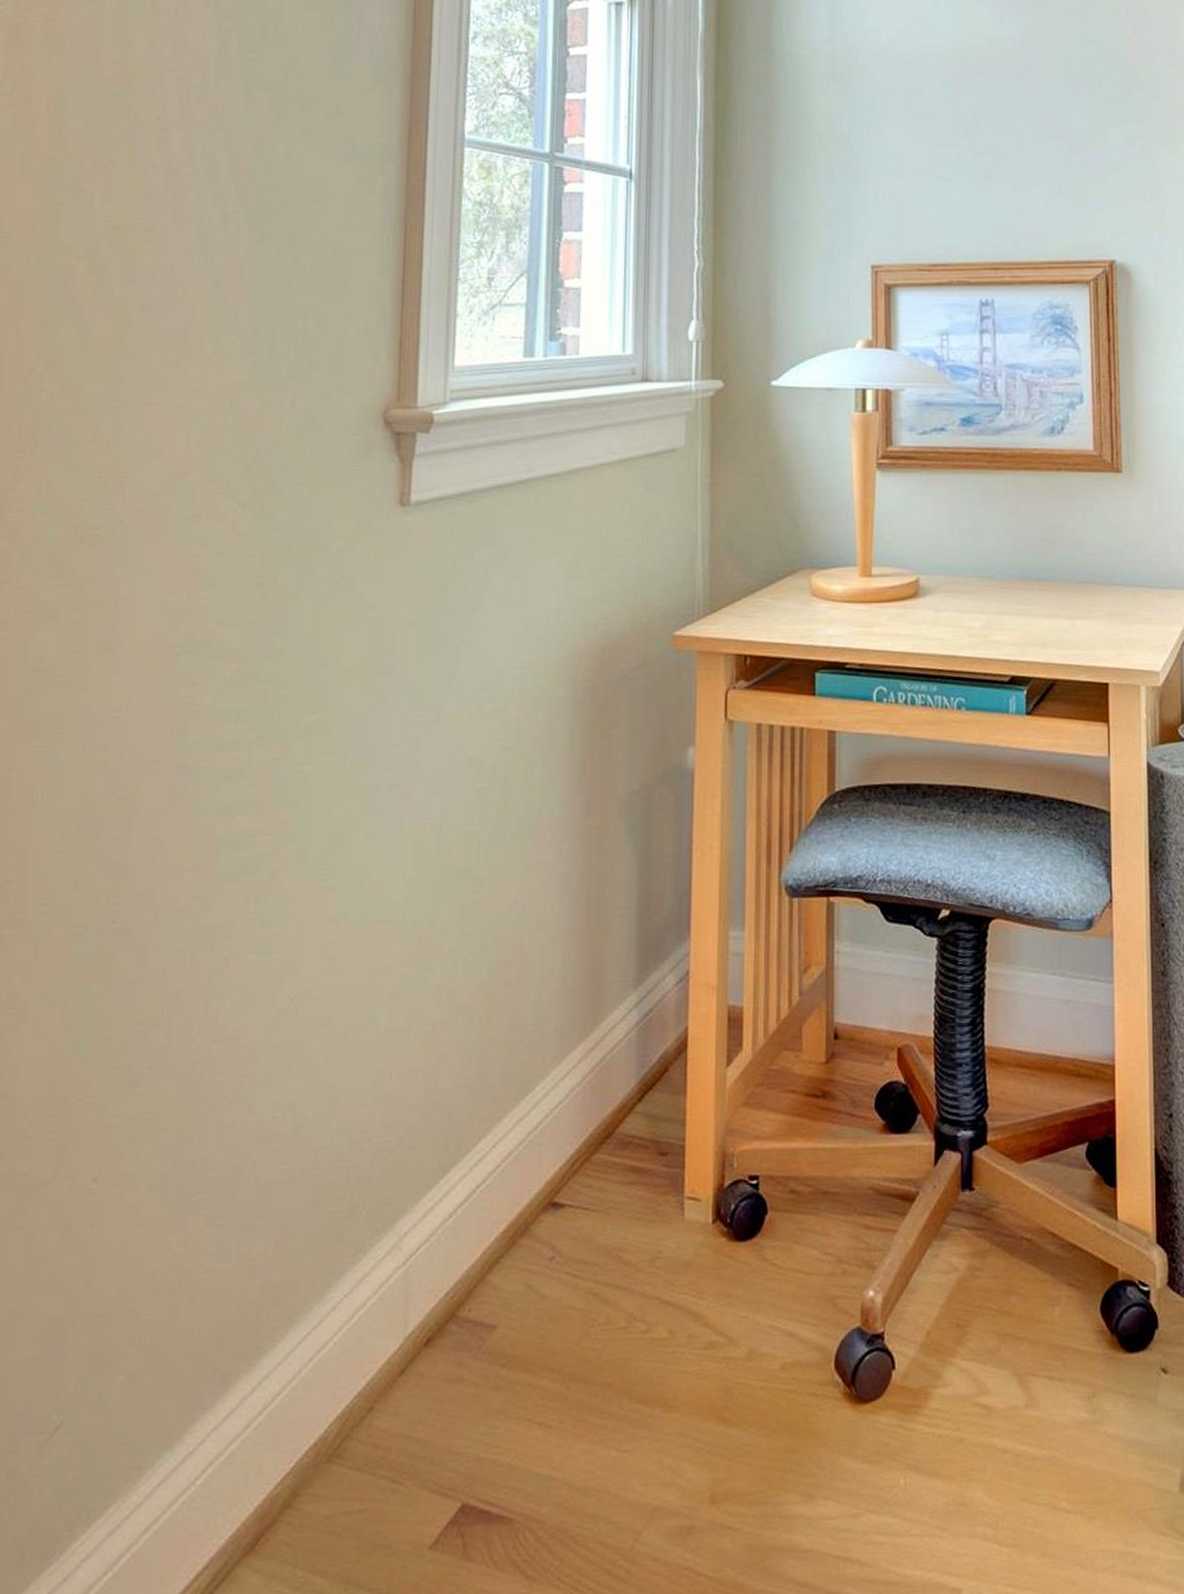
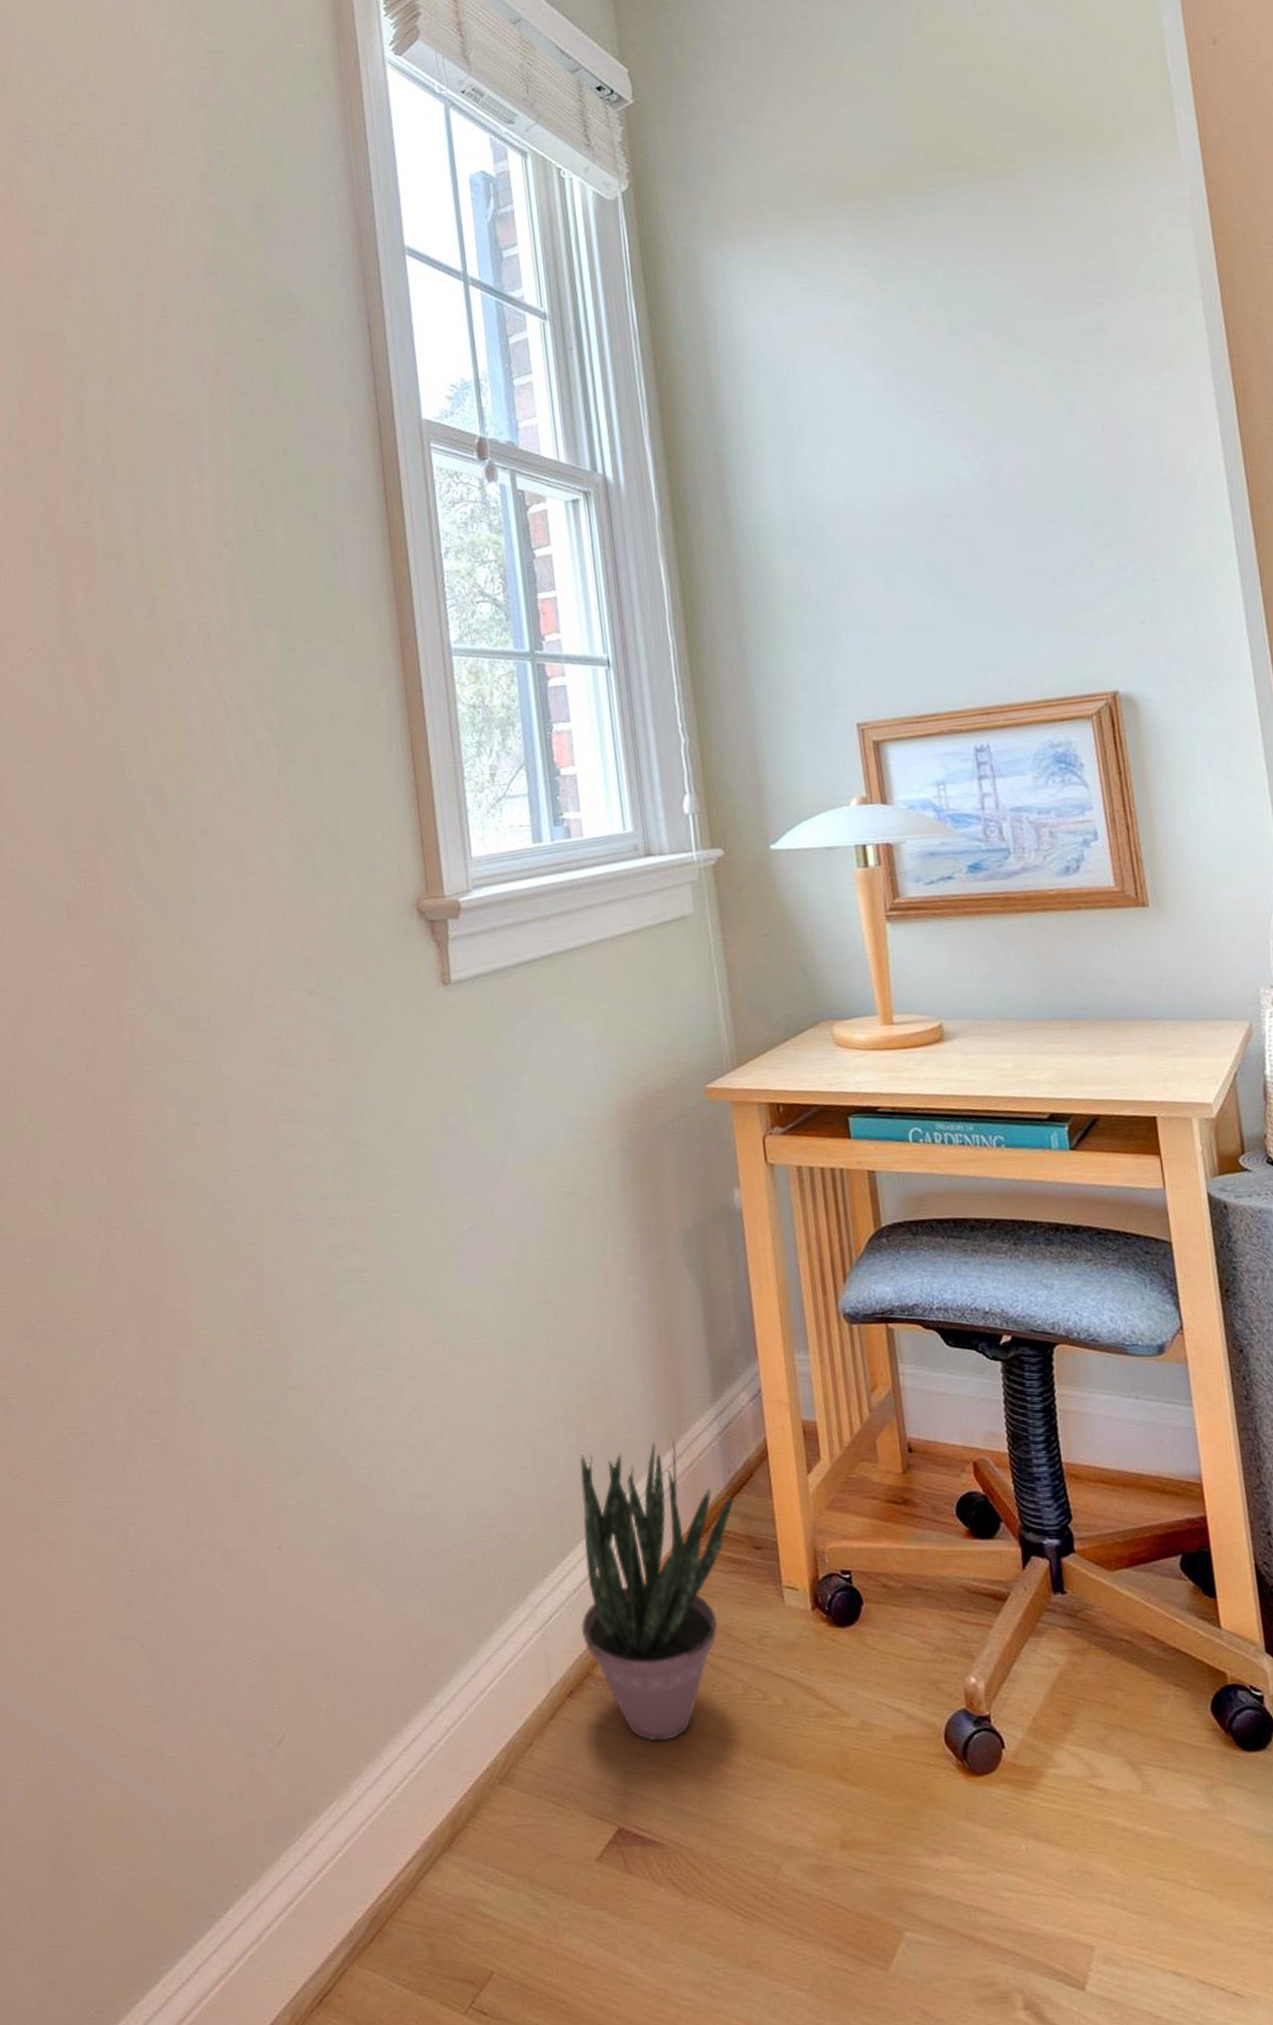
potted plant: none [451,1030,644,1393] -> present [579,1439,734,1741]

